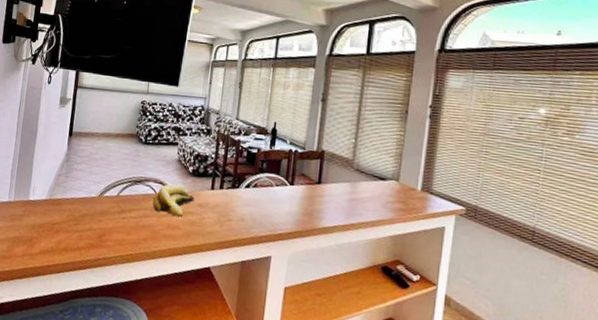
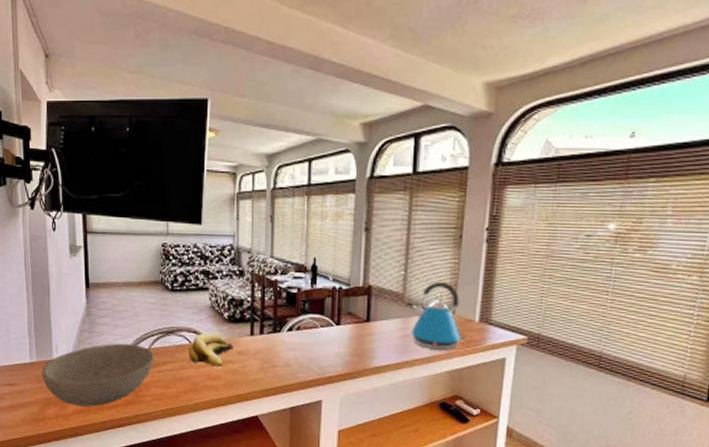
bowl: none [16,188,122,248] -> present [41,343,155,407]
kettle: none [358,150,408,215] -> present [411,281,465,350]

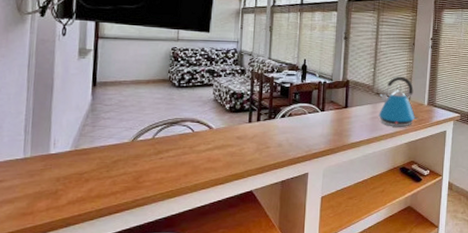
bowl: present [41,343,155,407] -> none [34,135,158,197]
banana: present [188,332,235,367] -> none [191,122,234,151]

